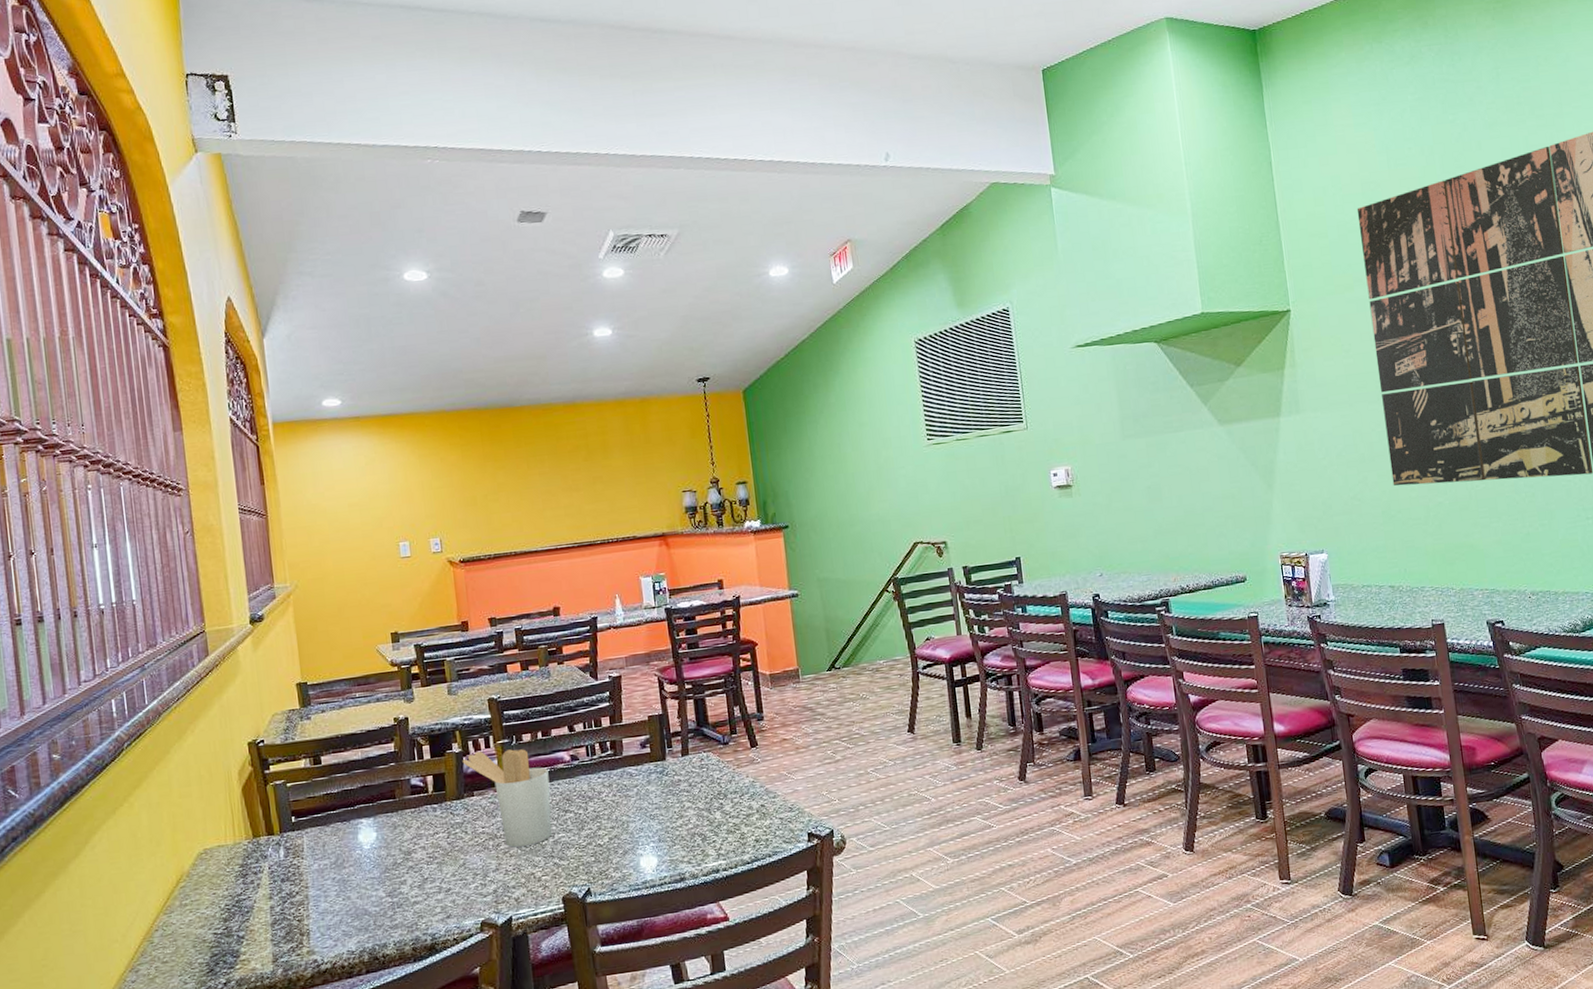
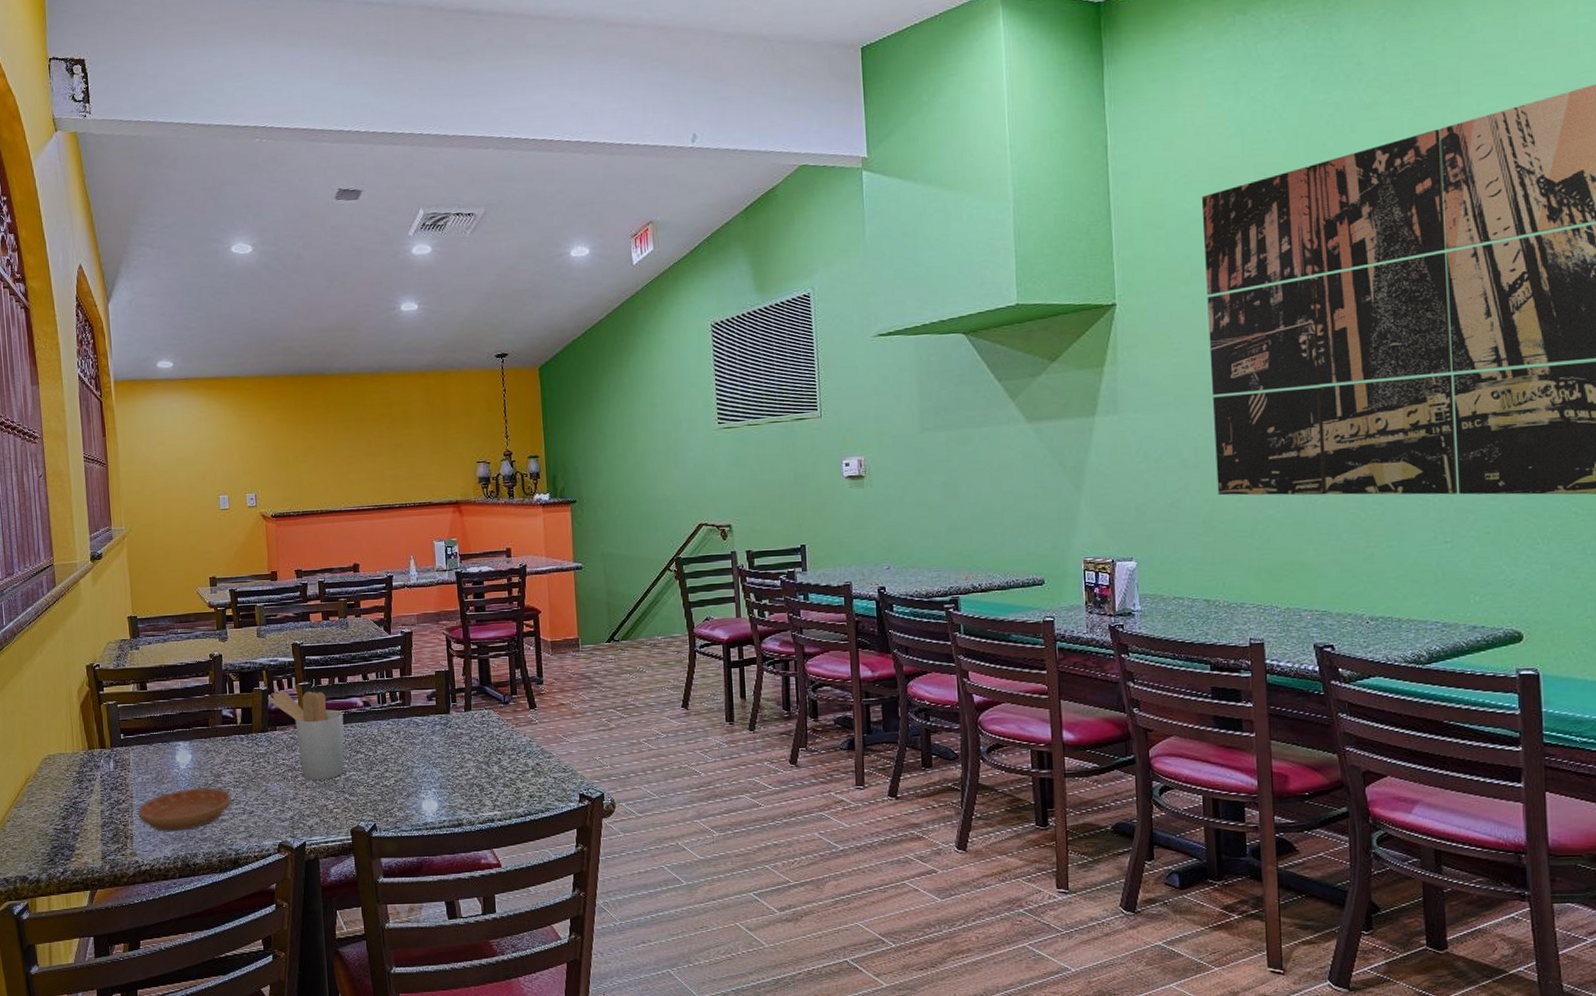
saucer: none [315,867,425,922] -> present [138,787,231,831]

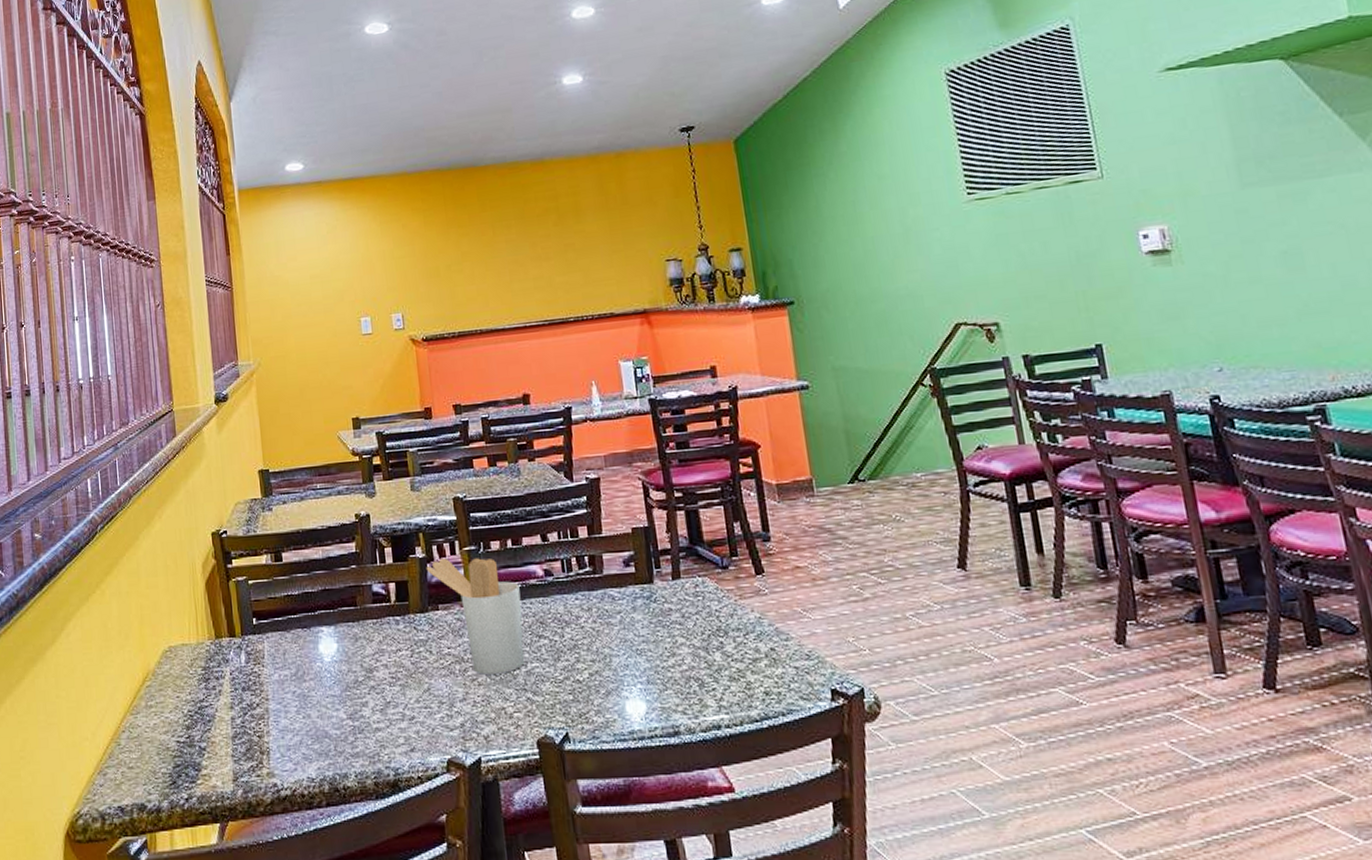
saucer: present [138,787,231,831] -> none [275,685,387,744]

